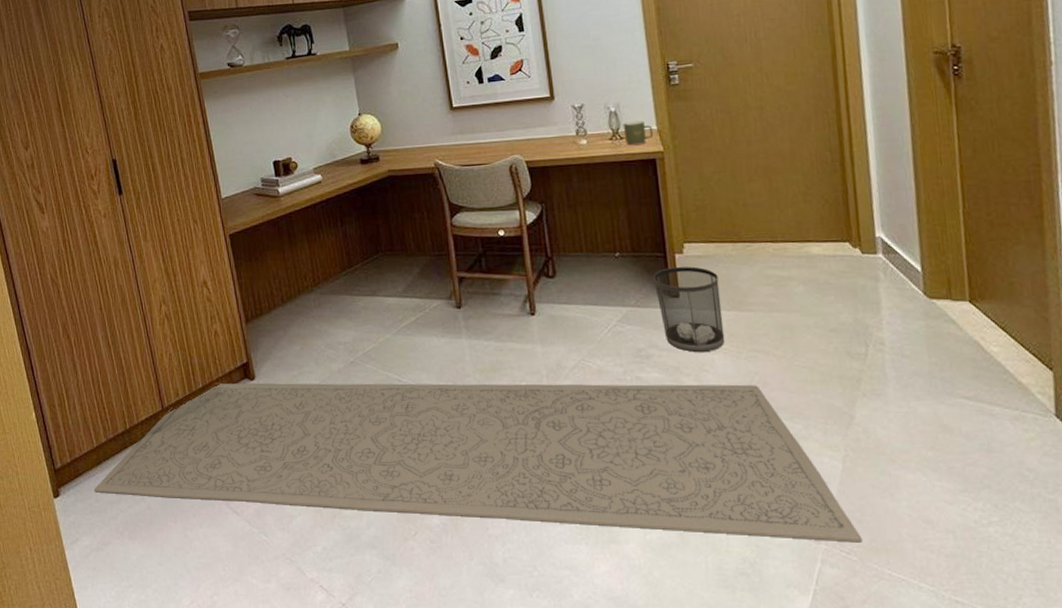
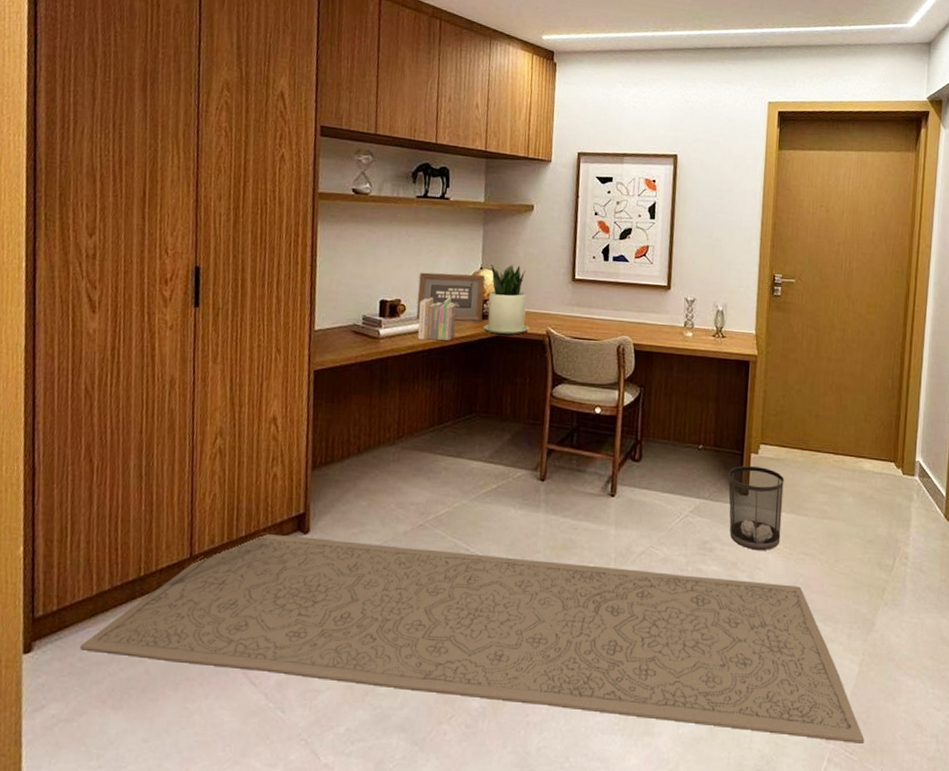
picture frame: none [304,120,370,174] -> present [416,272,485,322]
books: none [308,147,348,191] -> present [417,297,457,341]
planter: none [368,104,417,175] -> present [484,264,529,335]
mug: present [622,120,654,146] -> none [726,322,752,346]

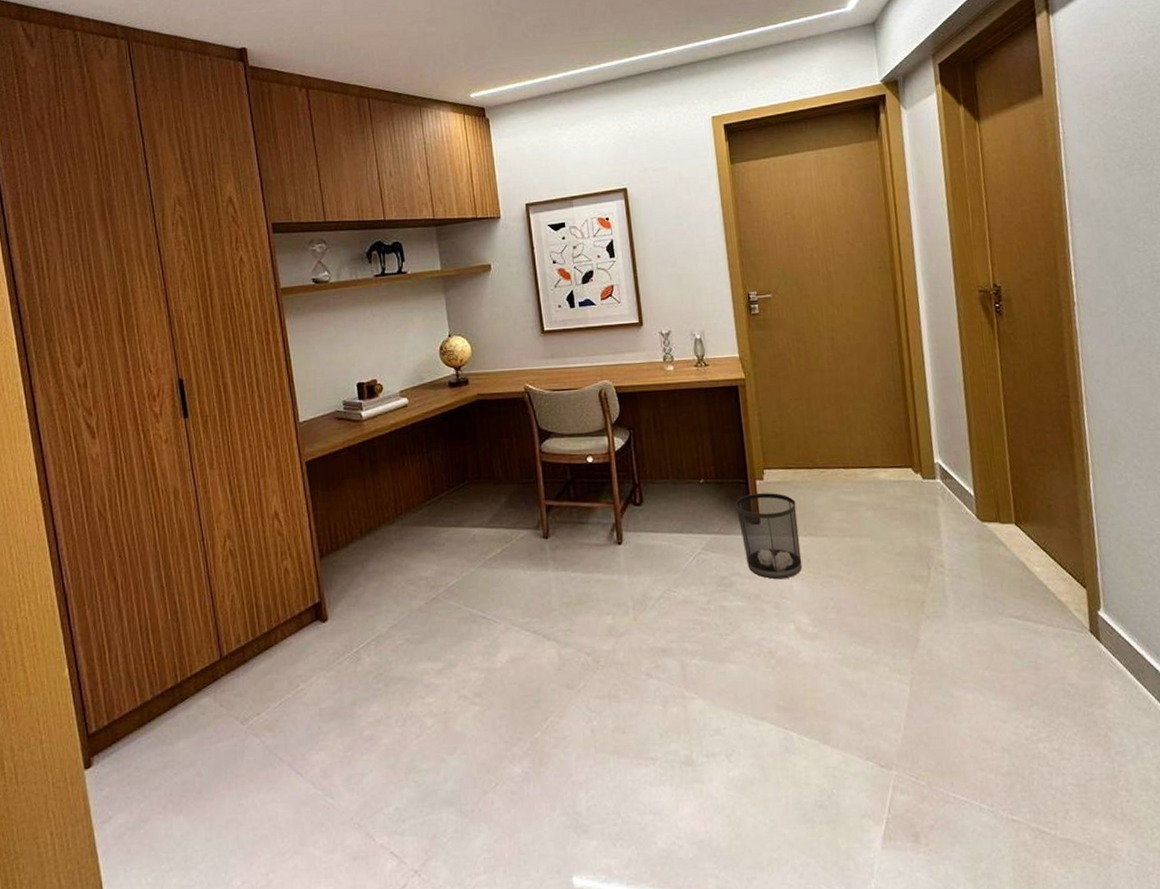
rug: present [79,533,865,744] -> none [134,610,930,767]
picture frame: present [416,272,485,322] -> none [391,342,459,397]
books: present [417,297,457,341] -> none [395,369,435,416]
planter: present [484,264,529,335] -> none [458,326,507,399]

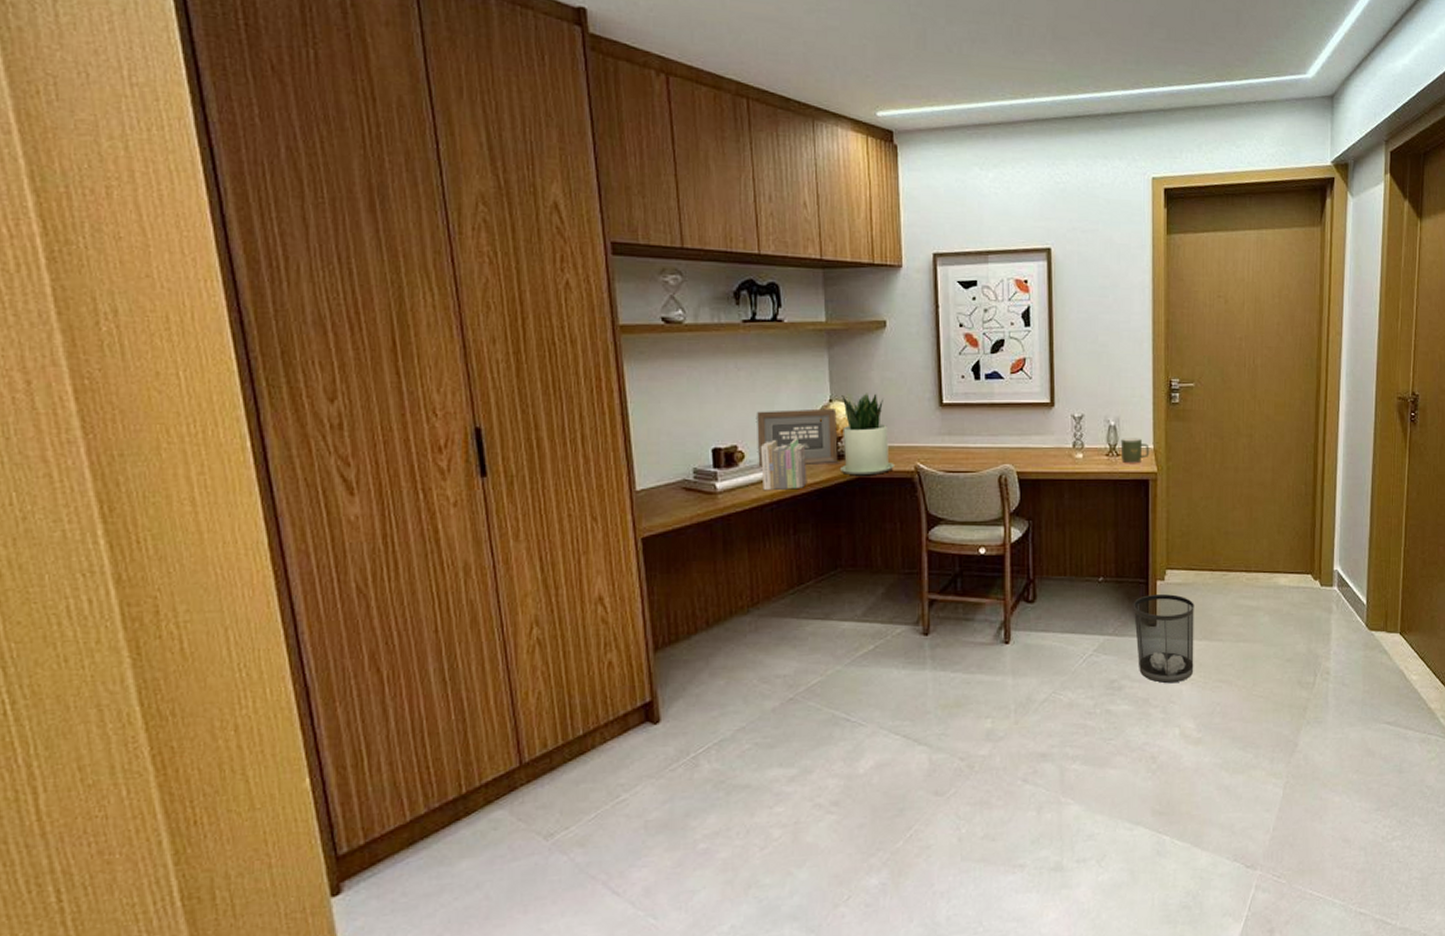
picture frame: none [391,342,459,397] -> present [757,408,838,467]
books: none [395,369,435,416] -> present [760,438,807,490]
planter: none [458,326,507,399] -> present [841,393,894,476]
mug: none [707,348,736,373] -> present [1120,438,1150,464]

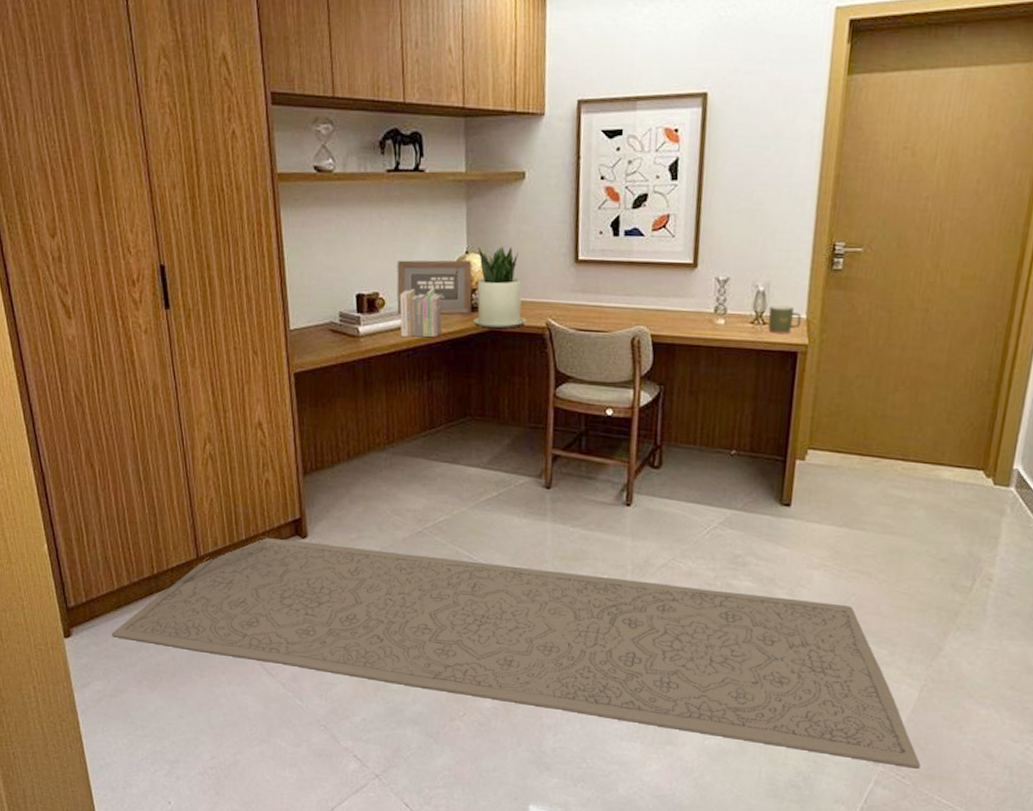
rug: none [400,715,1292,884] -> present [111,536,921,769]
waste bin: present [1133,594,1194,683] -> none [766,473,837,567]

